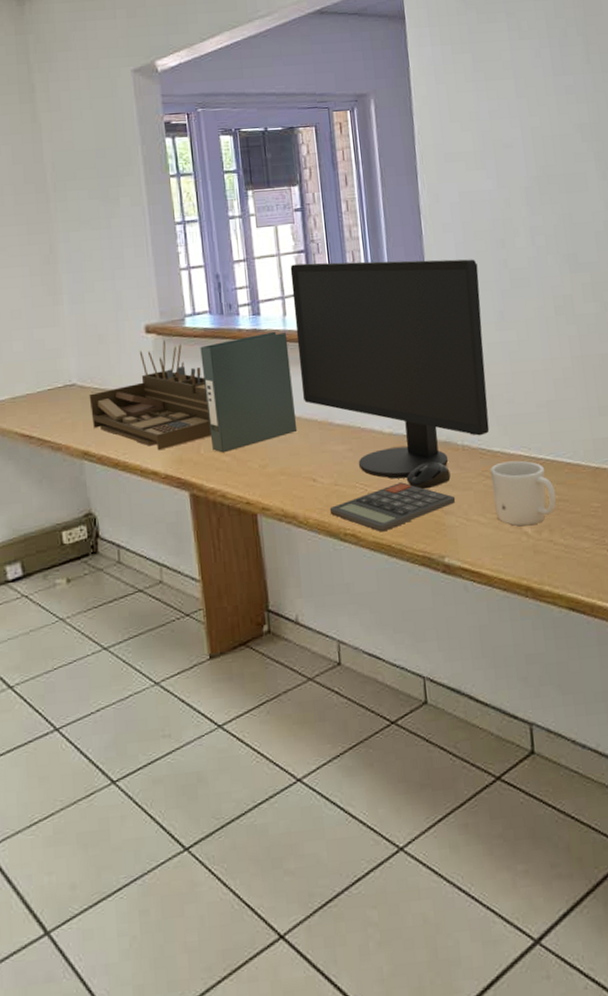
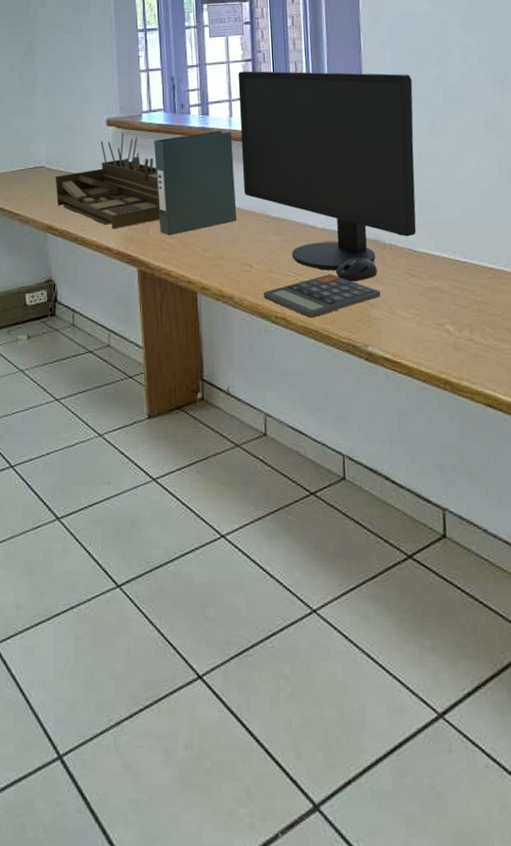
mug: present [490,460,557,526] -> none [416,262,479,324]

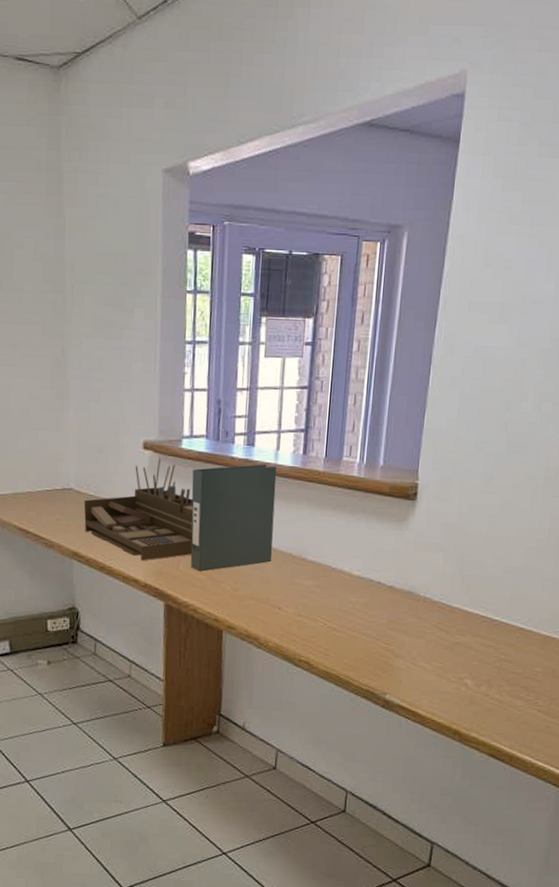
computer monitor: present [238,71,417,270] -> none [282,400,478,619]
calculator: present [263,274,381,318] -> none [289,622,408,664]
computer mouse: present [335,257,377,282] -> none [365,607,407,632]

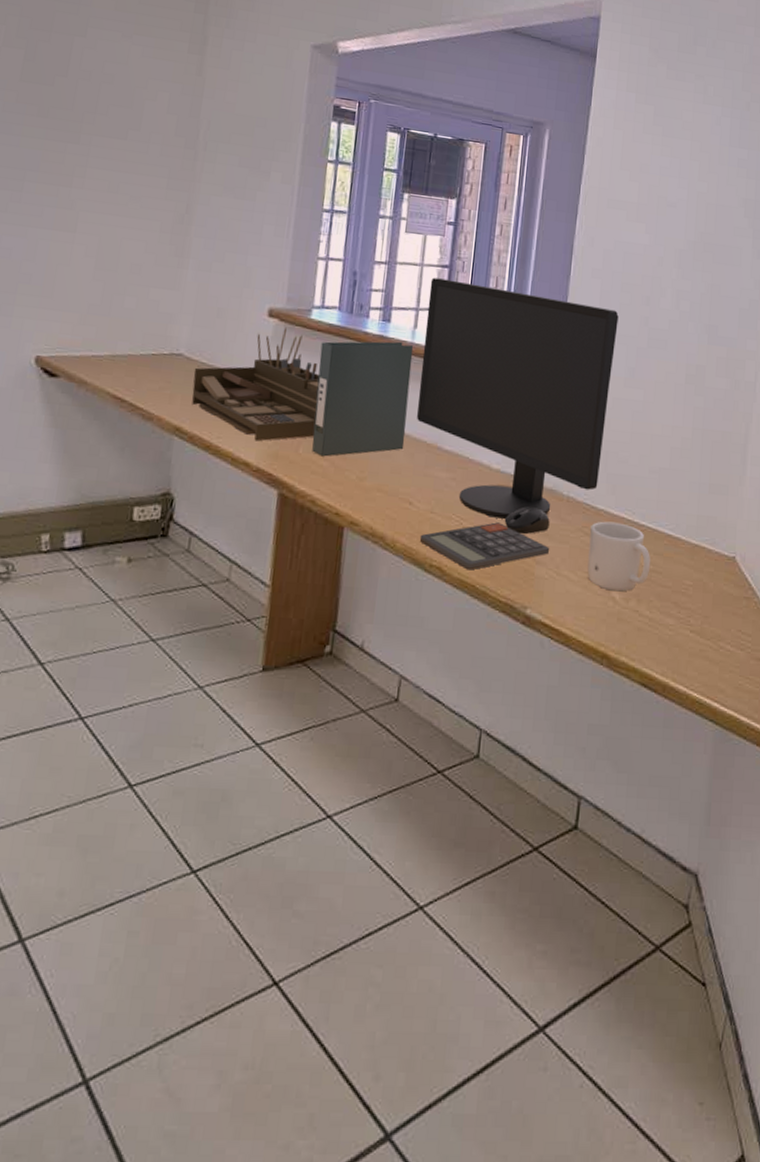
computer monitor: none [282,400,478,619] -> present [416,277,619,519]
calculator: none [289,622,408,664] -> present [419,522,550,570]
computer mouse: none [365,607,407,632] -> present [504,506,550,535]
mug: none [442,618,503,679] -> present [587,521,651,592]

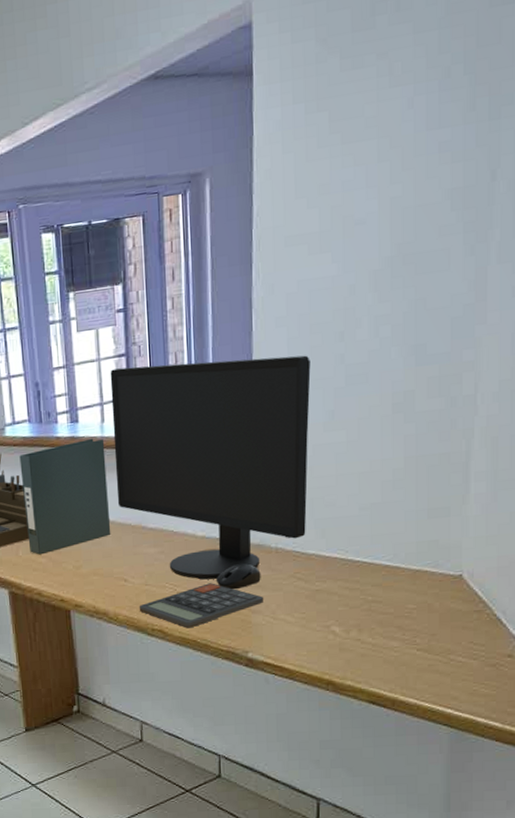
mug: present [587,521,651,592] -> none [303,563,370,626]

